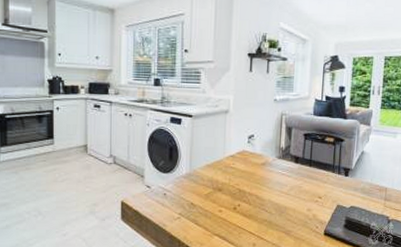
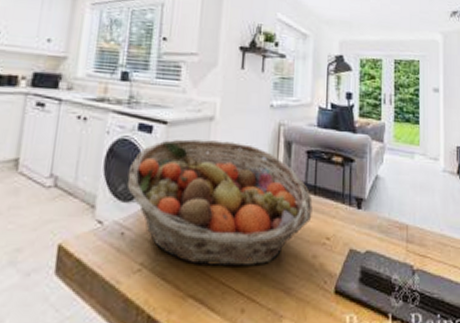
fruit basket: none [165,128,308,216] -> present [126,139,313,265]

